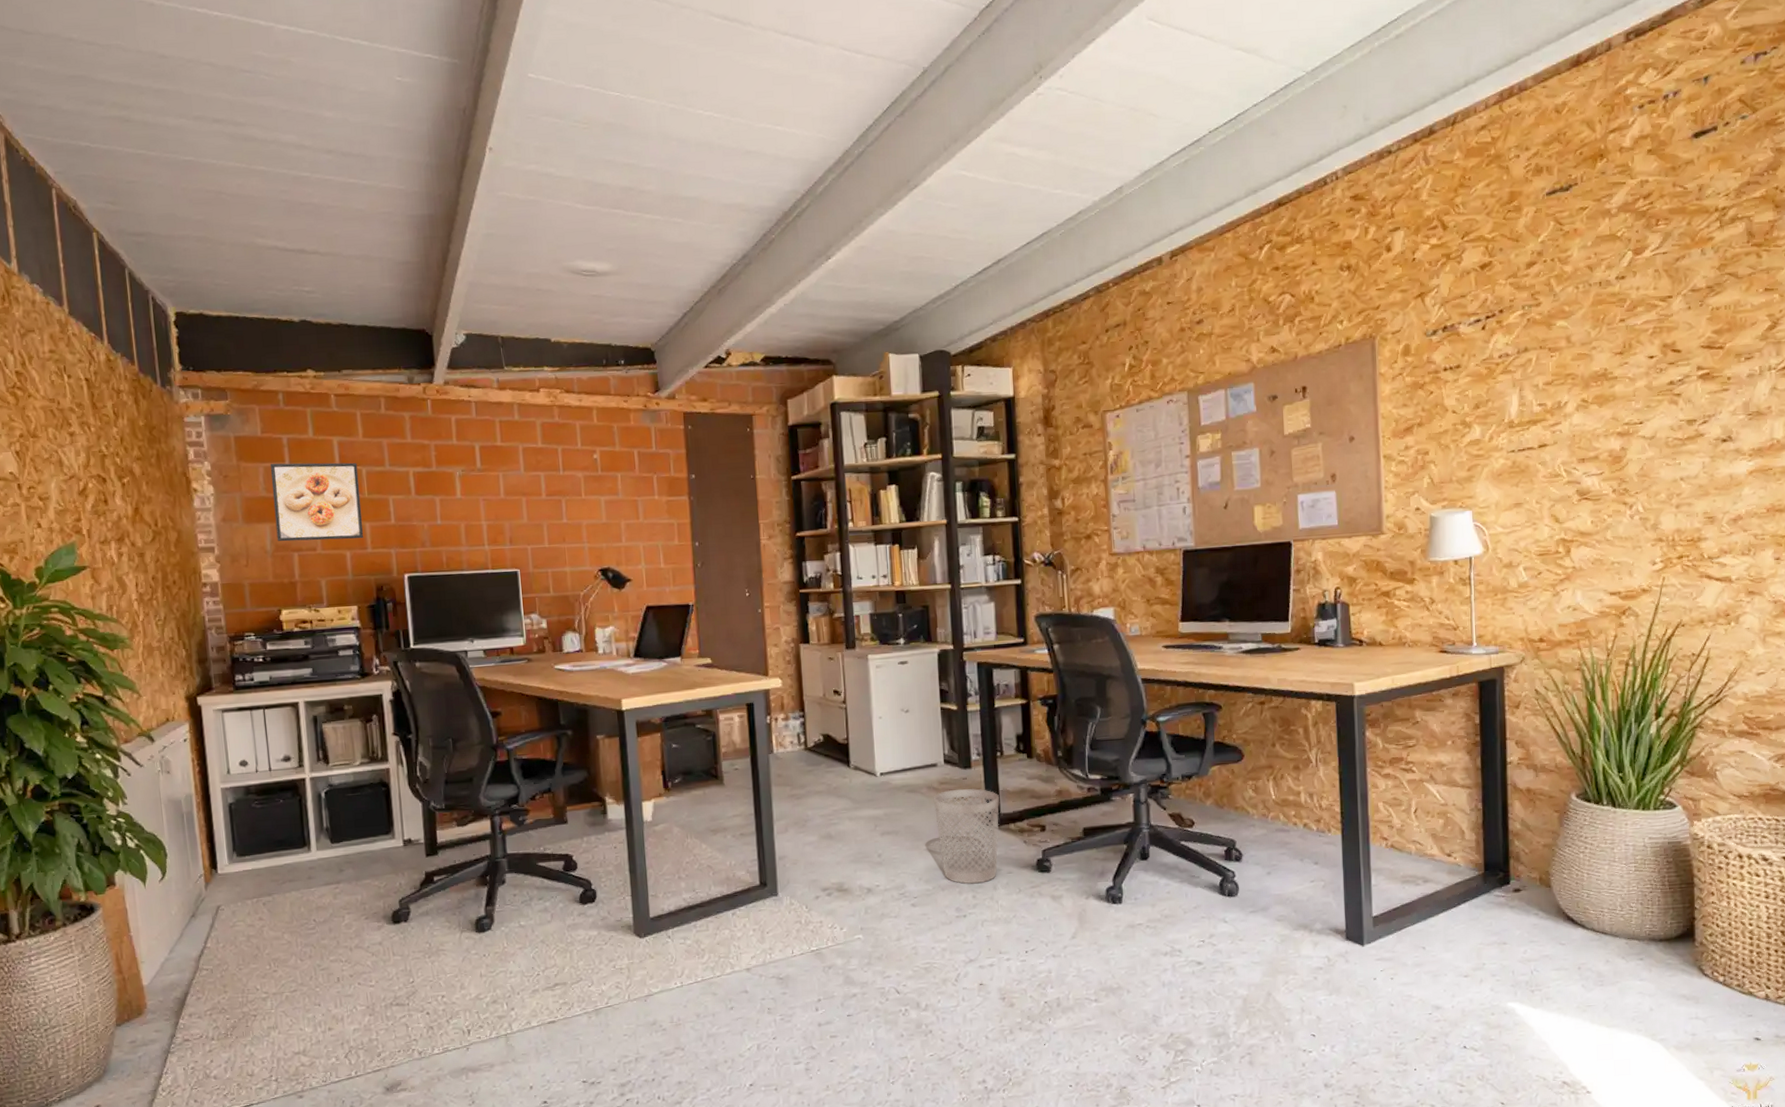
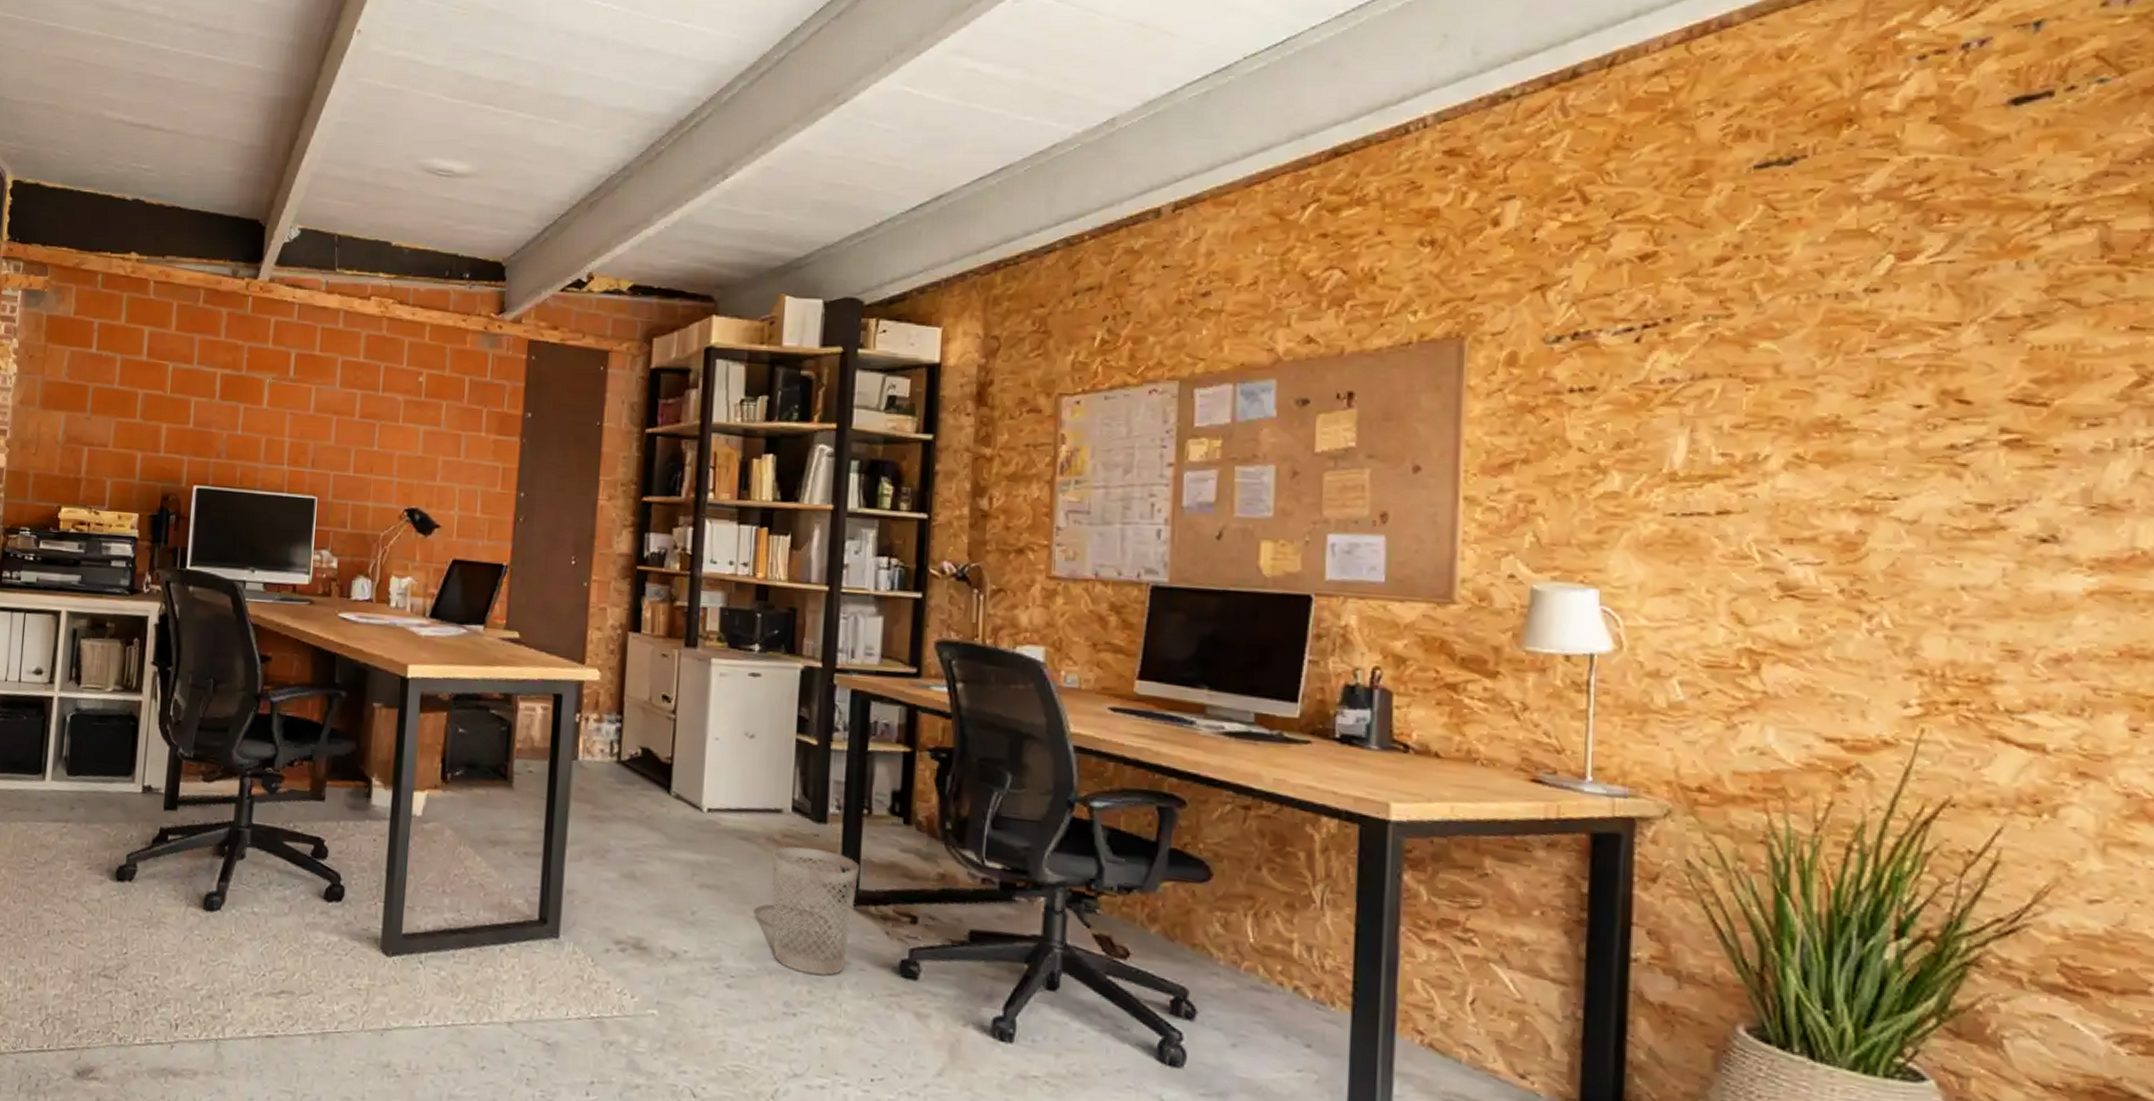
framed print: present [270,462,364,542] -> none [70,347,165,441]

